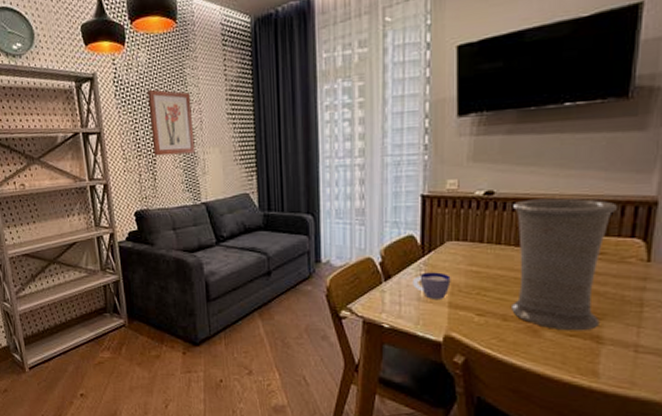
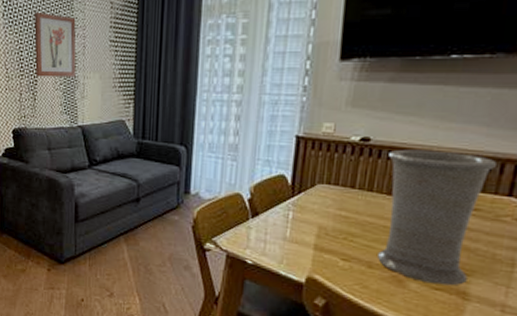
cup: present [412,272,451,299] -> none [279,213,319,241]

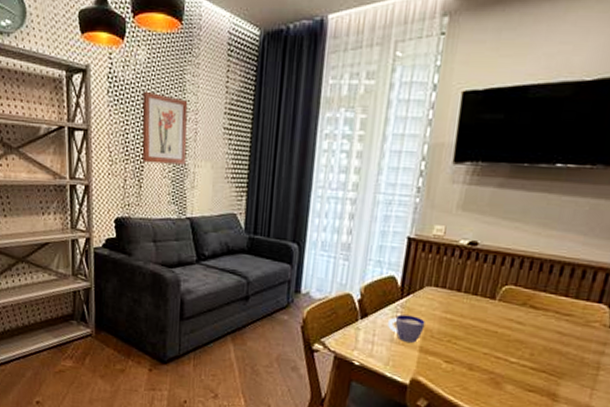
cup: none [279,213,319,241] -> present [387,314,425,343]
vase: present [378,149,497,286] -> none [478,254,590,388]

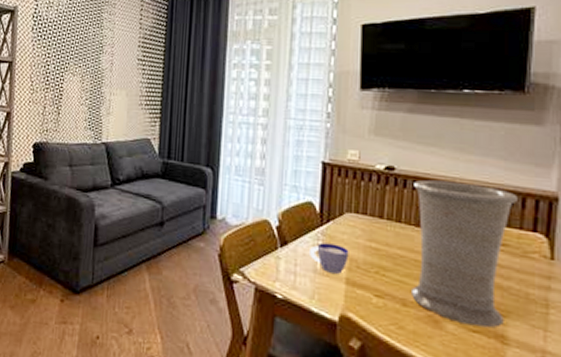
wall art: present [142,91,188,165] -> none [61,27,105,93]
vase: none [478,254,590,388] -> present [412,180,517,328]

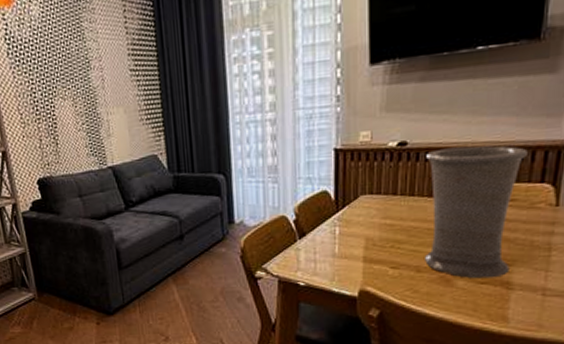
cup: present [308,242,349,274] -> none [326,227,365,255]

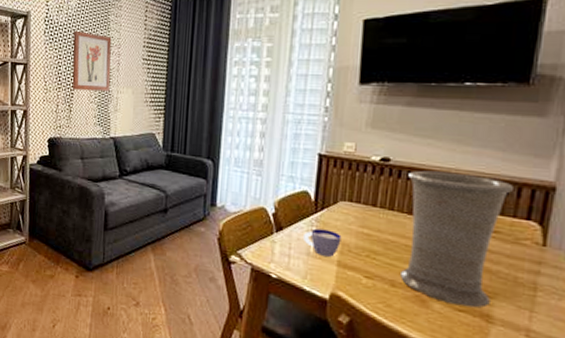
wall art: none [43,46,98,119] -> present [72,30,112,91]
cup: none [326,227,365,255] -> present [302,228,342,257]

